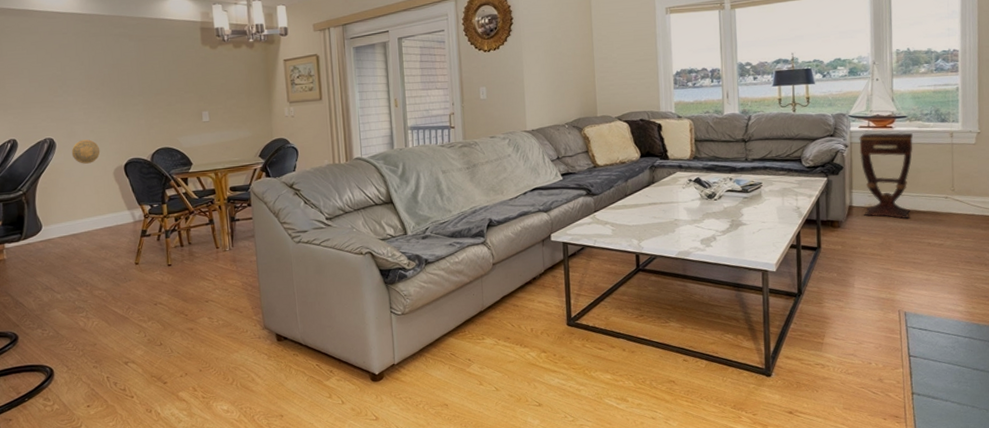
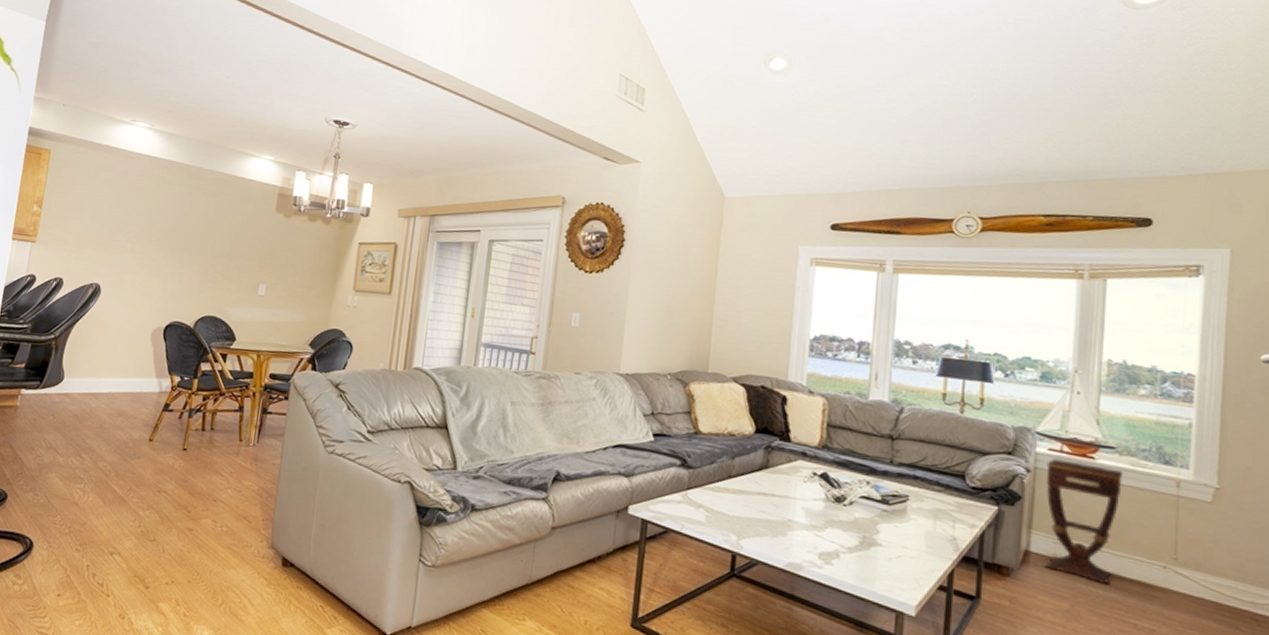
decorative plate: present [71,139,101,164] -> none [114,291,145,319]

